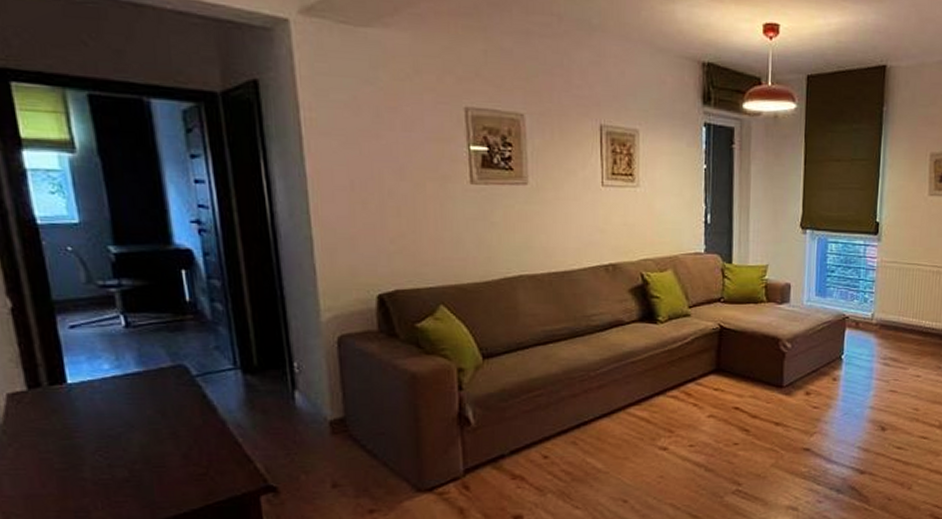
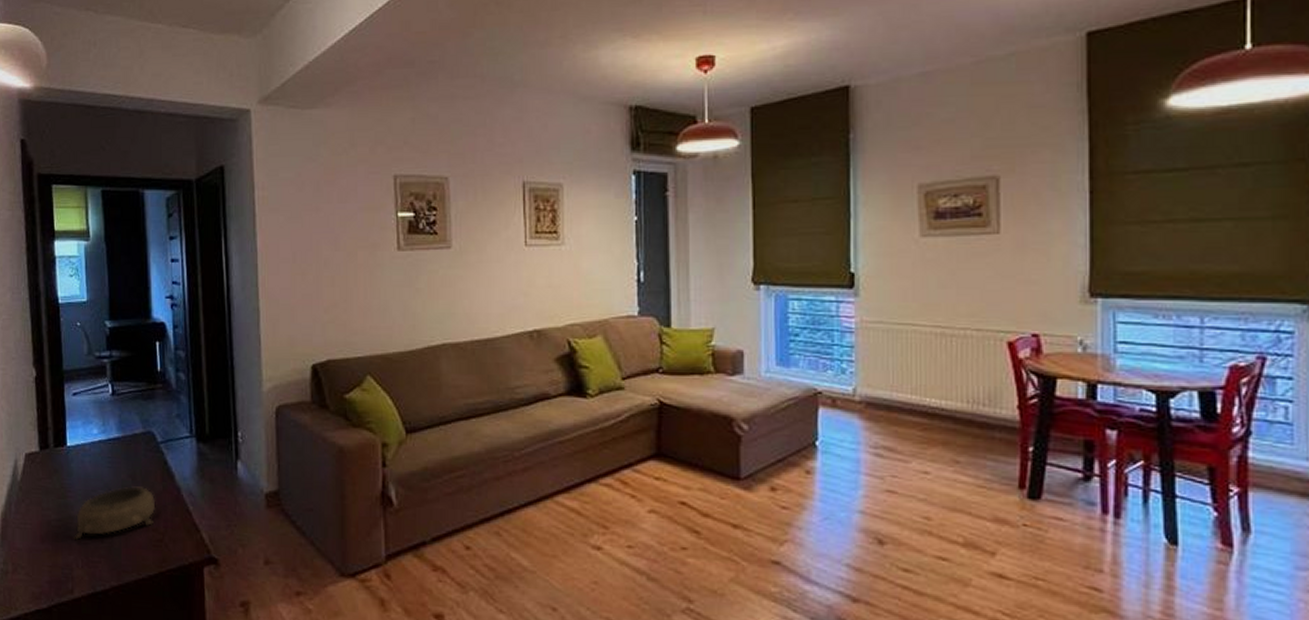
decorative bowl: none [87,422,196,482] -> present [74,486,156,541]

